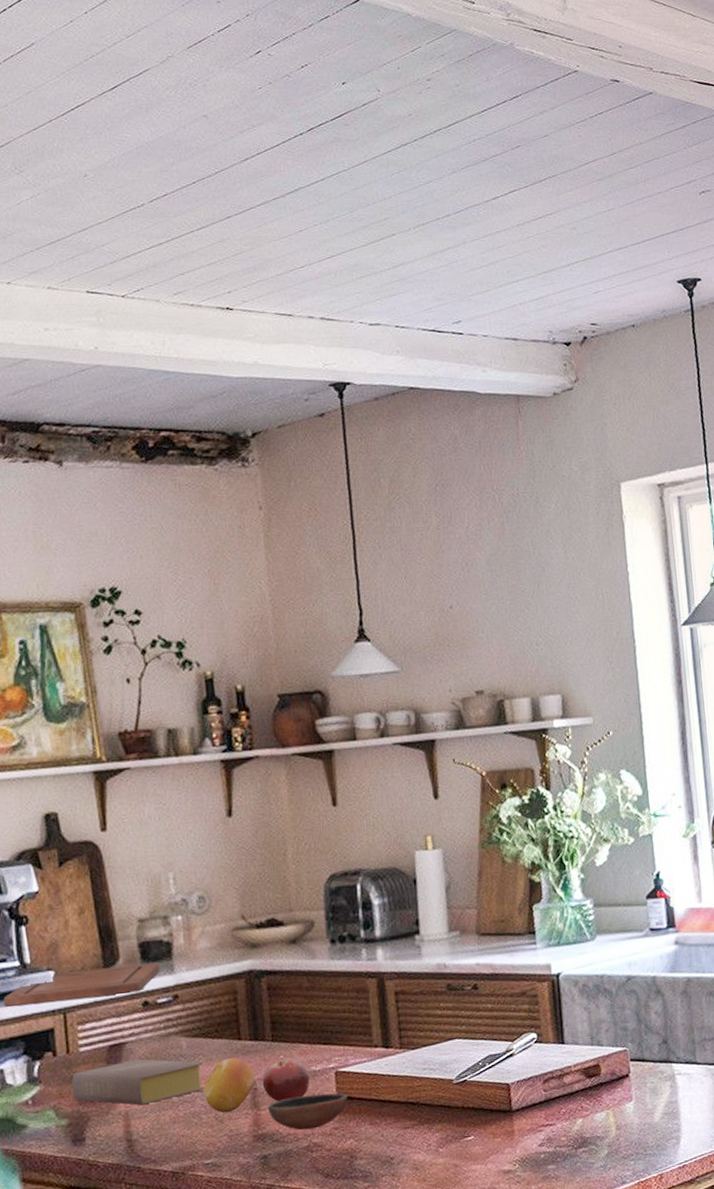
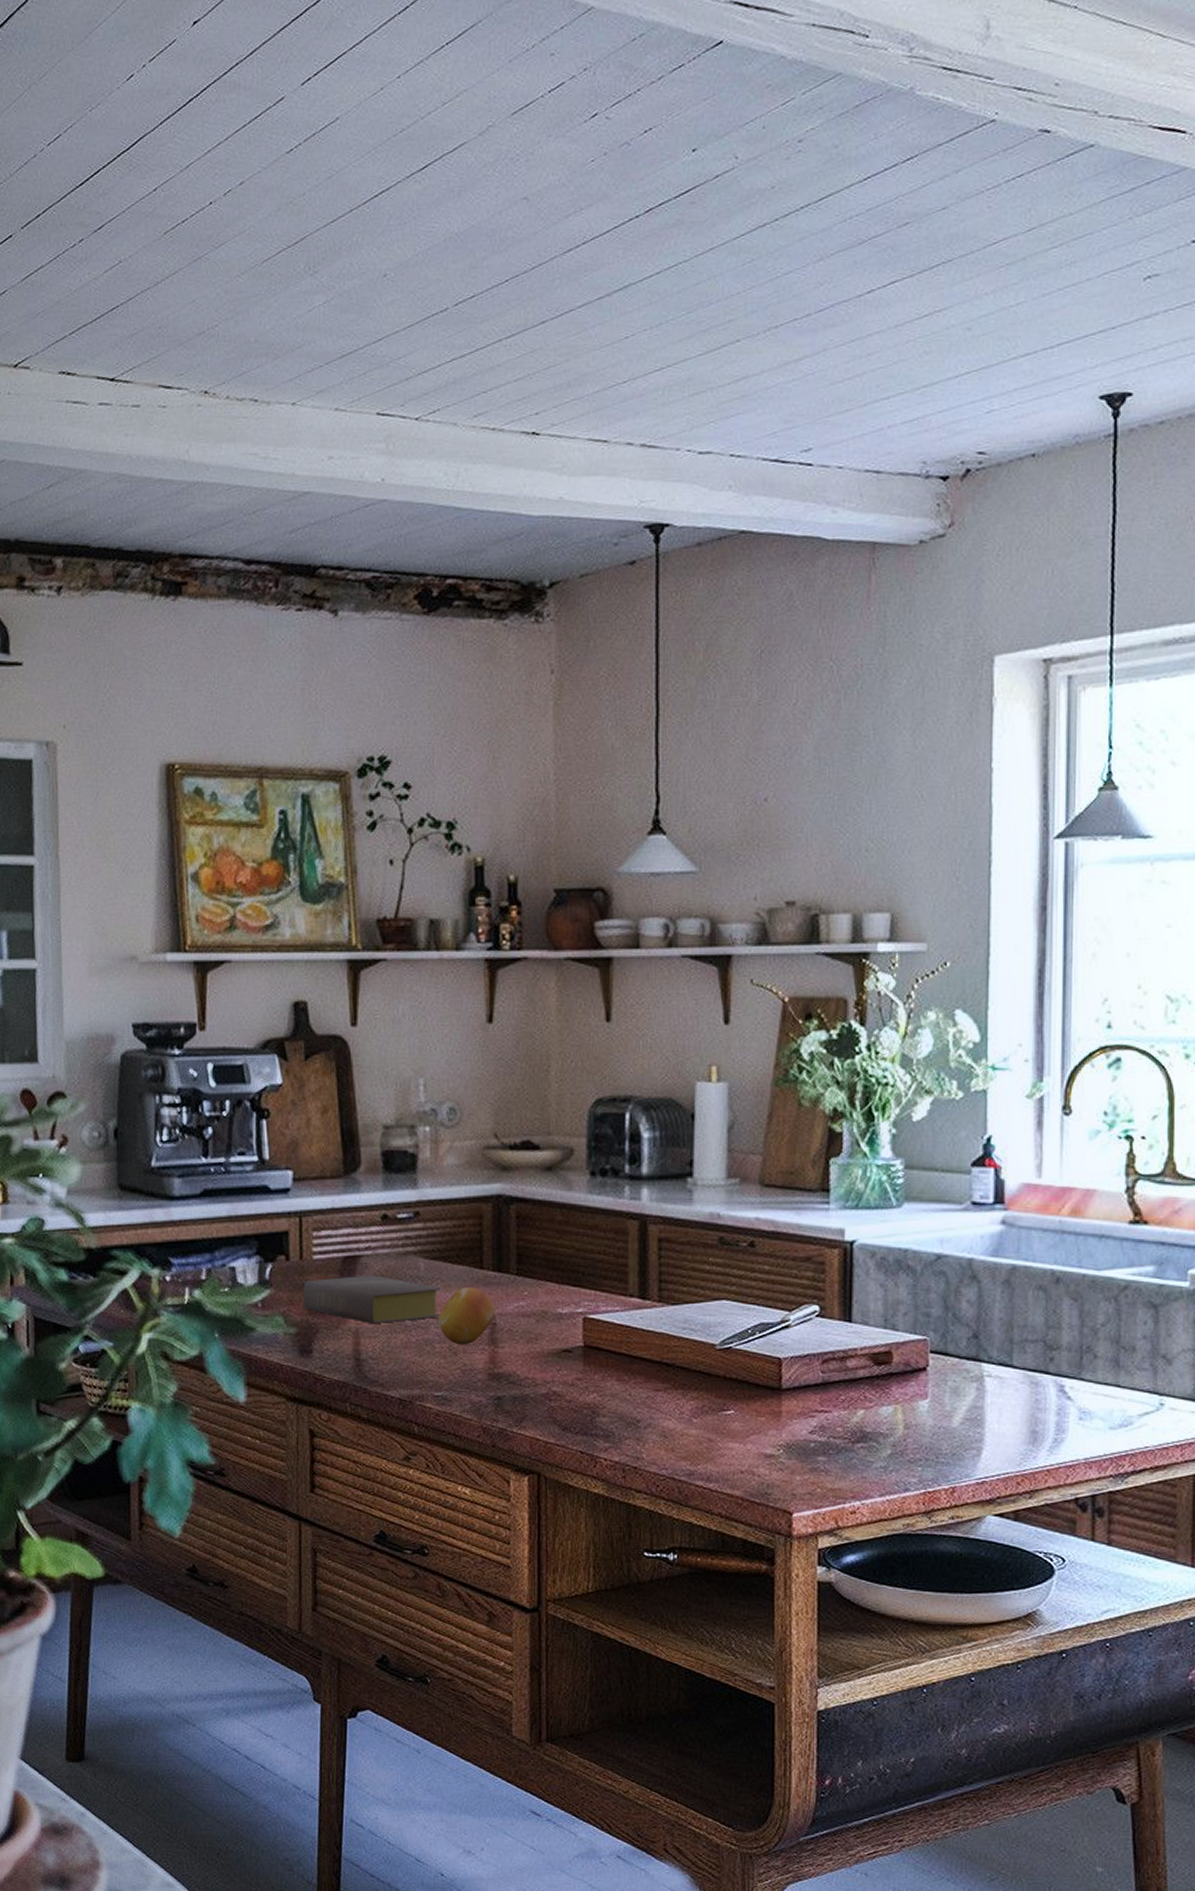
cutting board: present [3,962,160,1007] -> none [239,1174,403,1203]
fruit: present [262,1057,310,1102] -> none [502,1295,555,1341]
bowl: present [267,1093,348,1130] -> none [505,1338,595,1376]

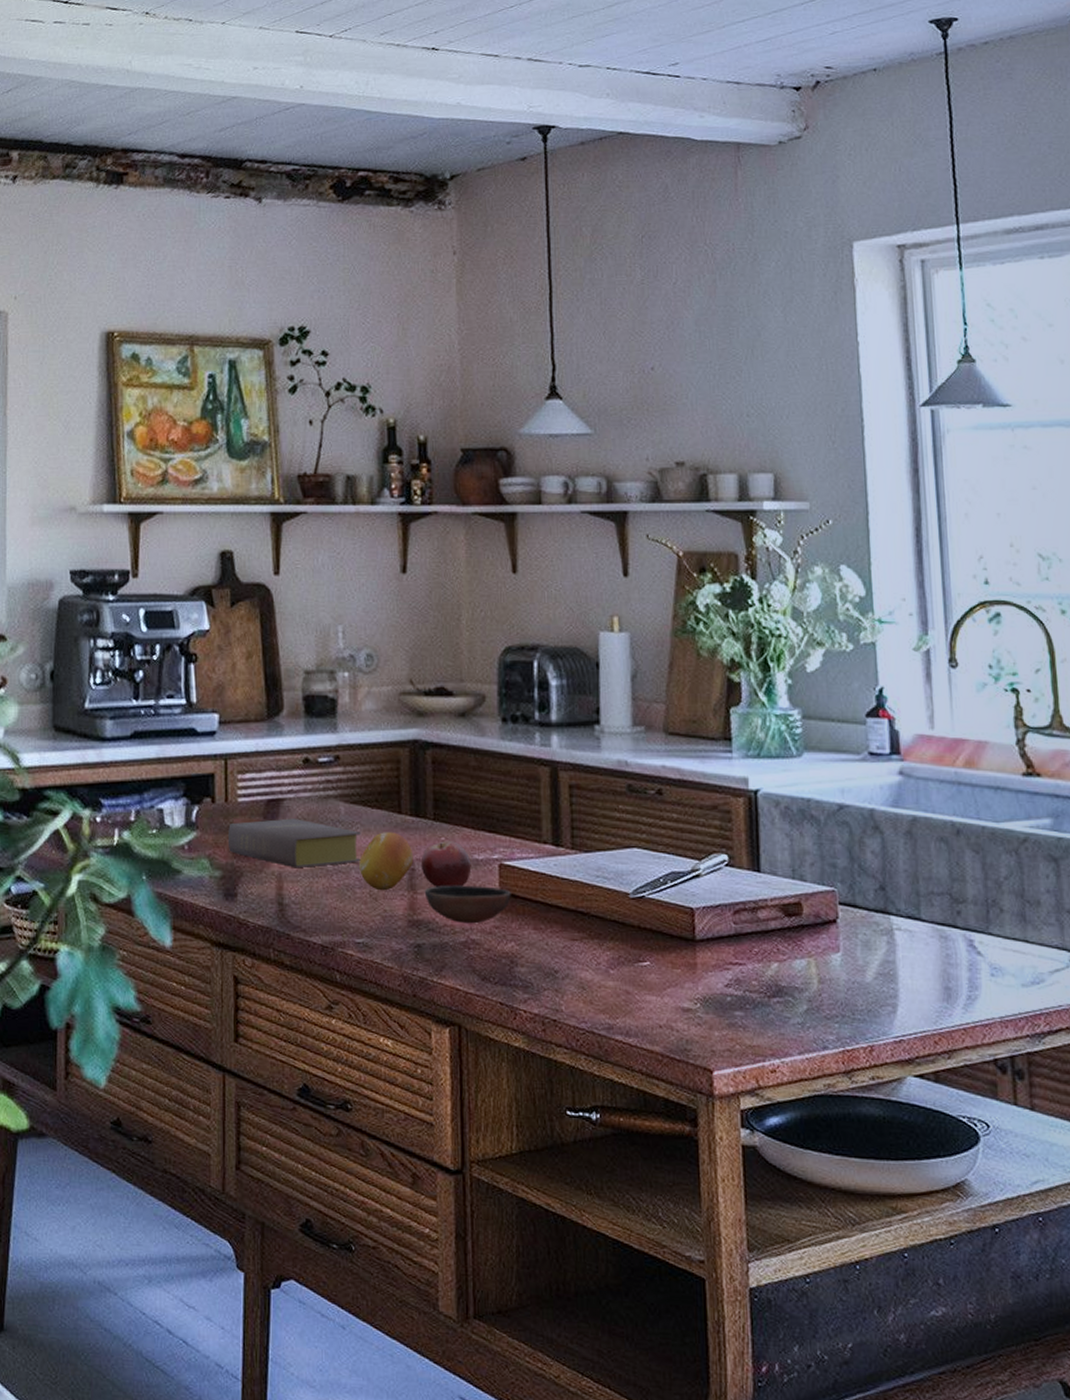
fruit: none [502,1295,555,1341] -> present [420,841,472,887]
bowl: none [505,1338,595,1376] -> present [424,885,511,924]

